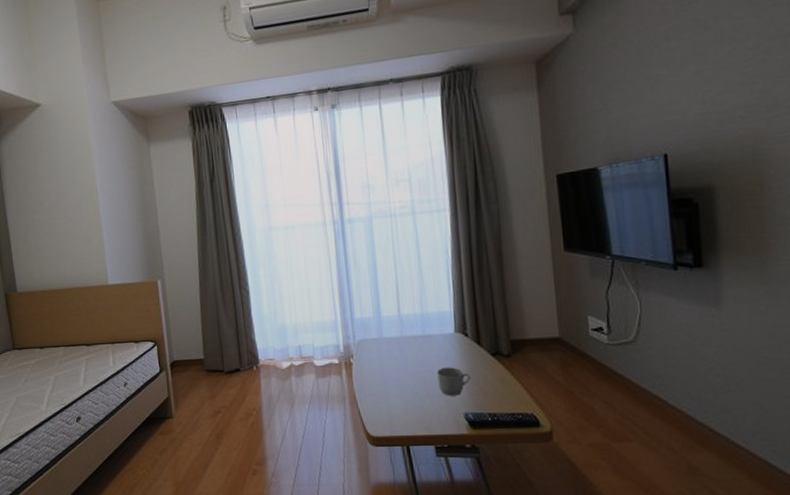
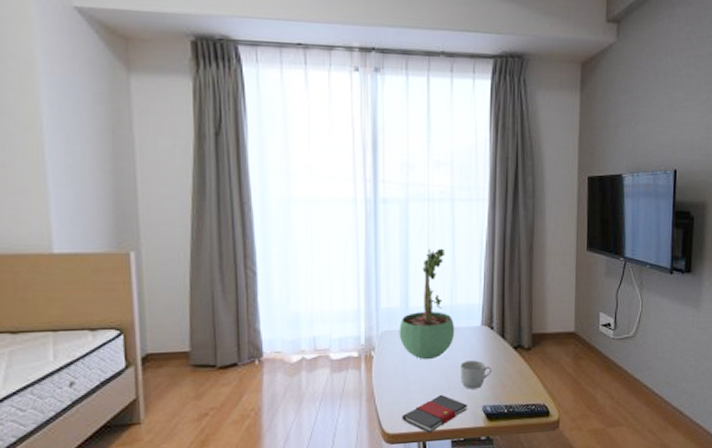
potted plant: none [373,260,429,367] -> present [399,248,455,360]
book: none [384,401,449,438] -> present [402,395,468,433]

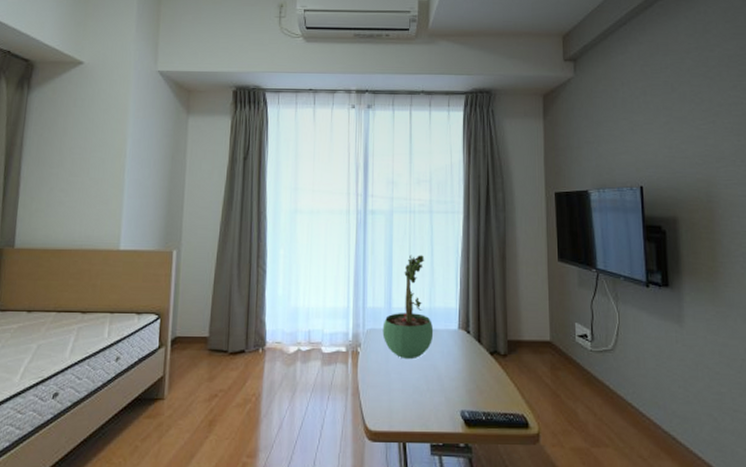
book: present [402,395,468,433] -> none [384,396,447,434]
mug: present [460,360,492,389] -> none [439,363,469,392]

